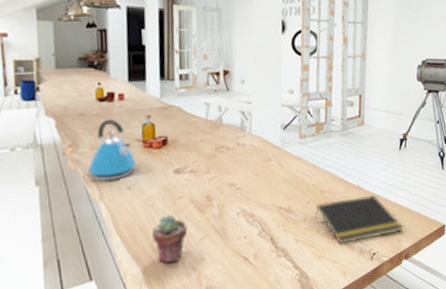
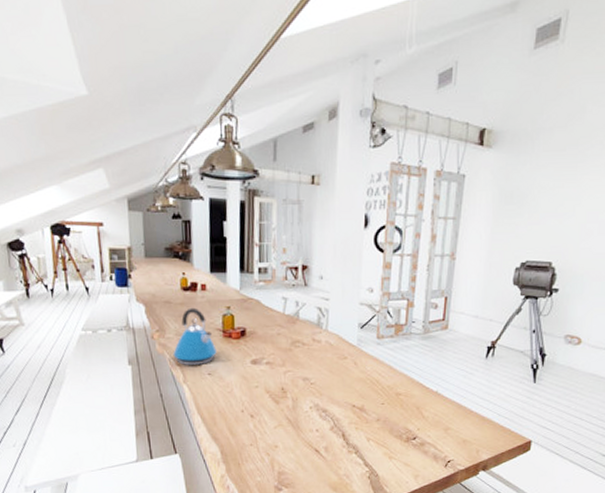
potted succulent: present [152,214,188,264] -> none [230,402,263,447]
notepad: present [316,194,404,244] -> none [389,401,484,448]

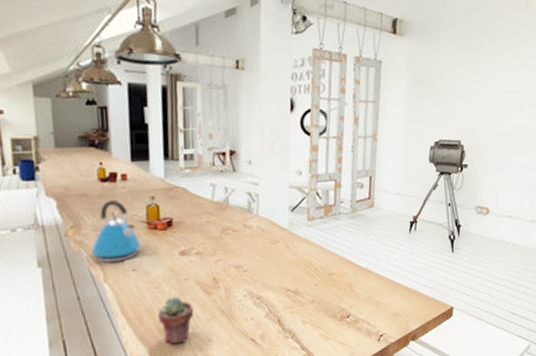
potted succulent: none [230,402,263,447] -> present [158,296,194,345]

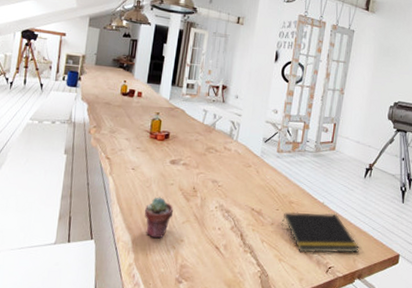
kettle: present [91,199,141,263] -> none [104,110,143,161]
notepad: none [323,276,412,326] -> present [282,212,360,253]

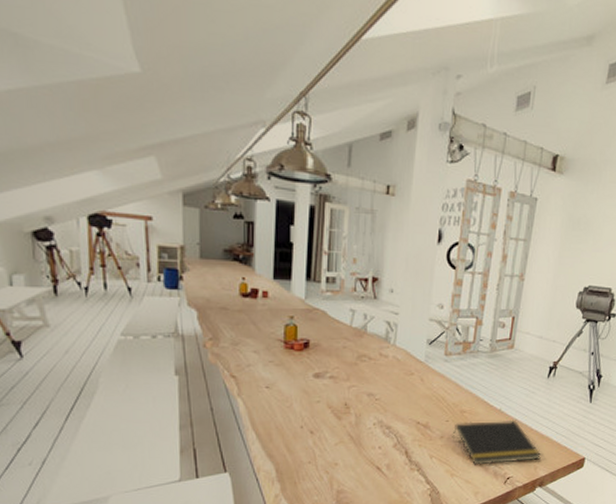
potted succulent: present [145,197,174,239] -> none [288,417,323,465]

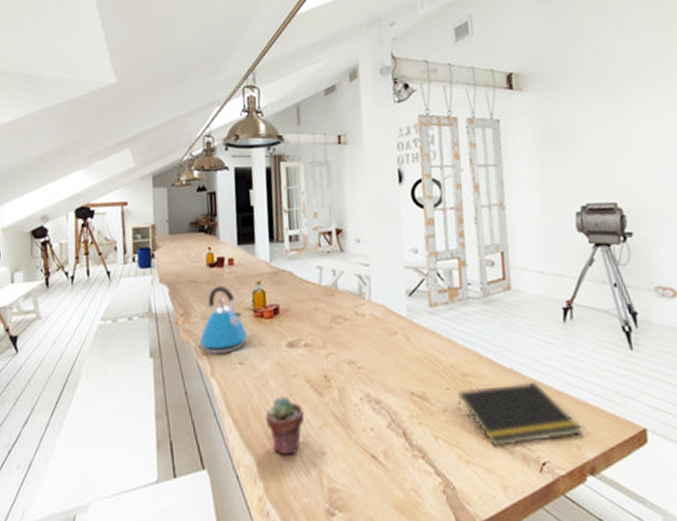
kettle: none [227,315,277,378] -> present [199,285,248,355]
potted succulent: none [288,417,323,465] -> present [266,396,304,456]

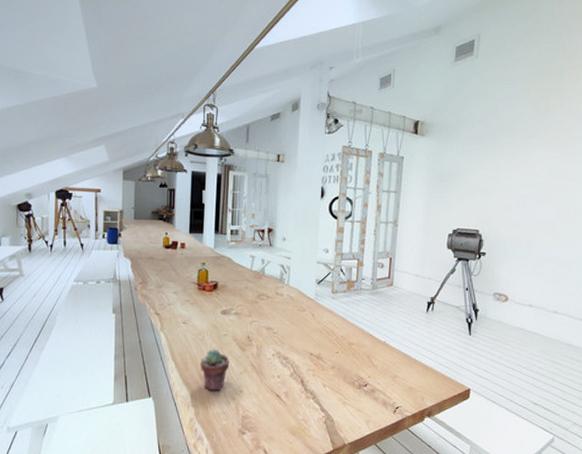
kettle: present [199,285,248,355] -> none [153,263,192,315]
notepad: present [458,380,583,447] -> none [343,351,428,394]

